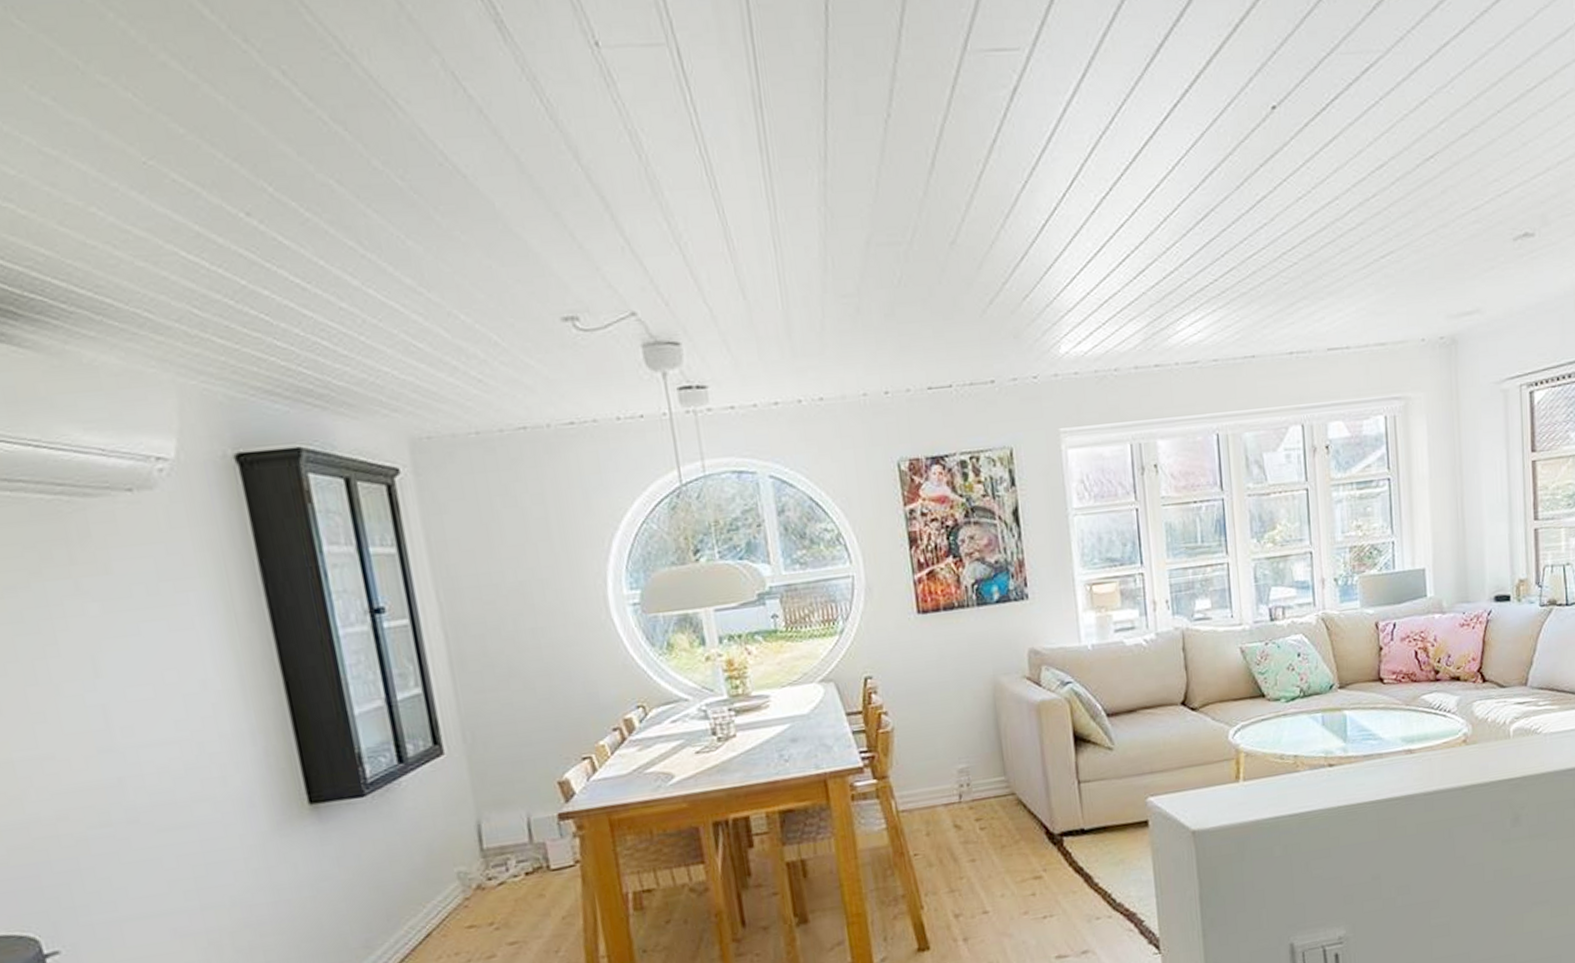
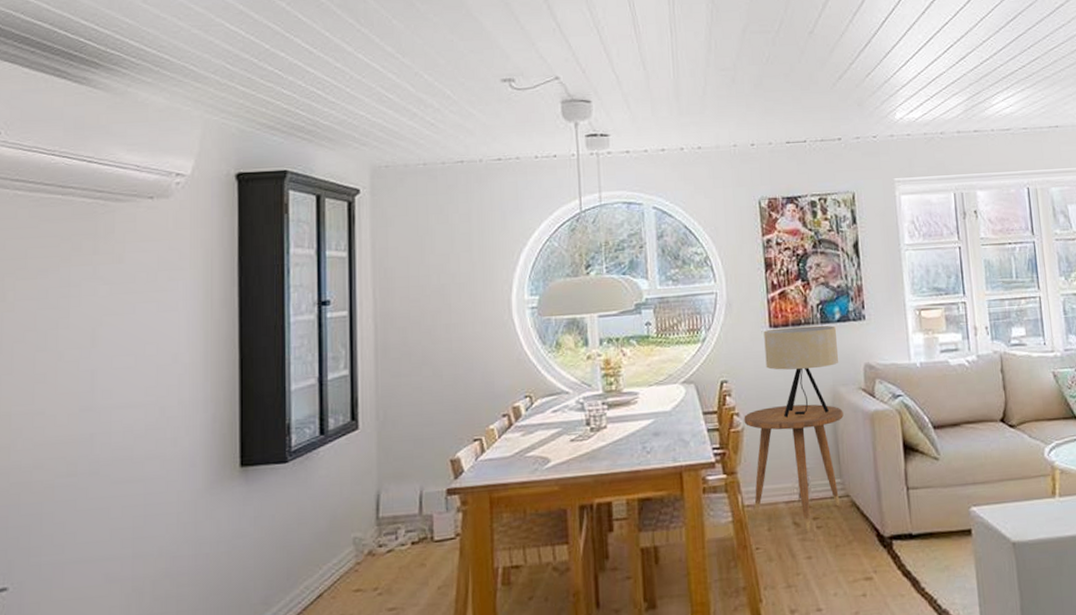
side table: none [893,697,1006,835] -> present [744,404,844,533]
table lamp: none [911,607,999,715] -> present [764,325,838,418]

